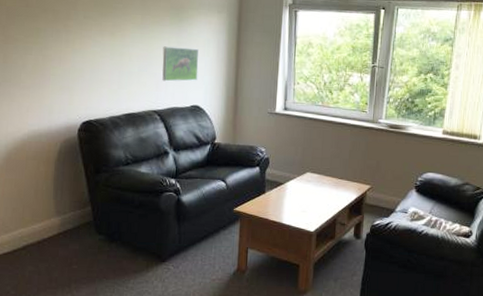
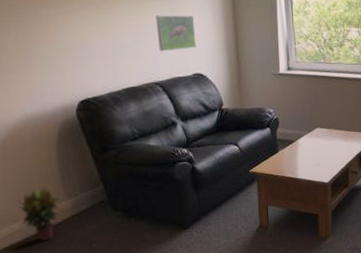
potted plant: none [11,202,49,256] -> present [17,188,60,242]

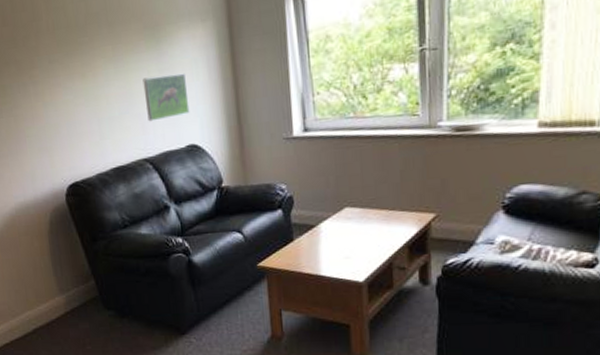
potted plant: present [17,188,60,242] -> none [15,282,54,340]

